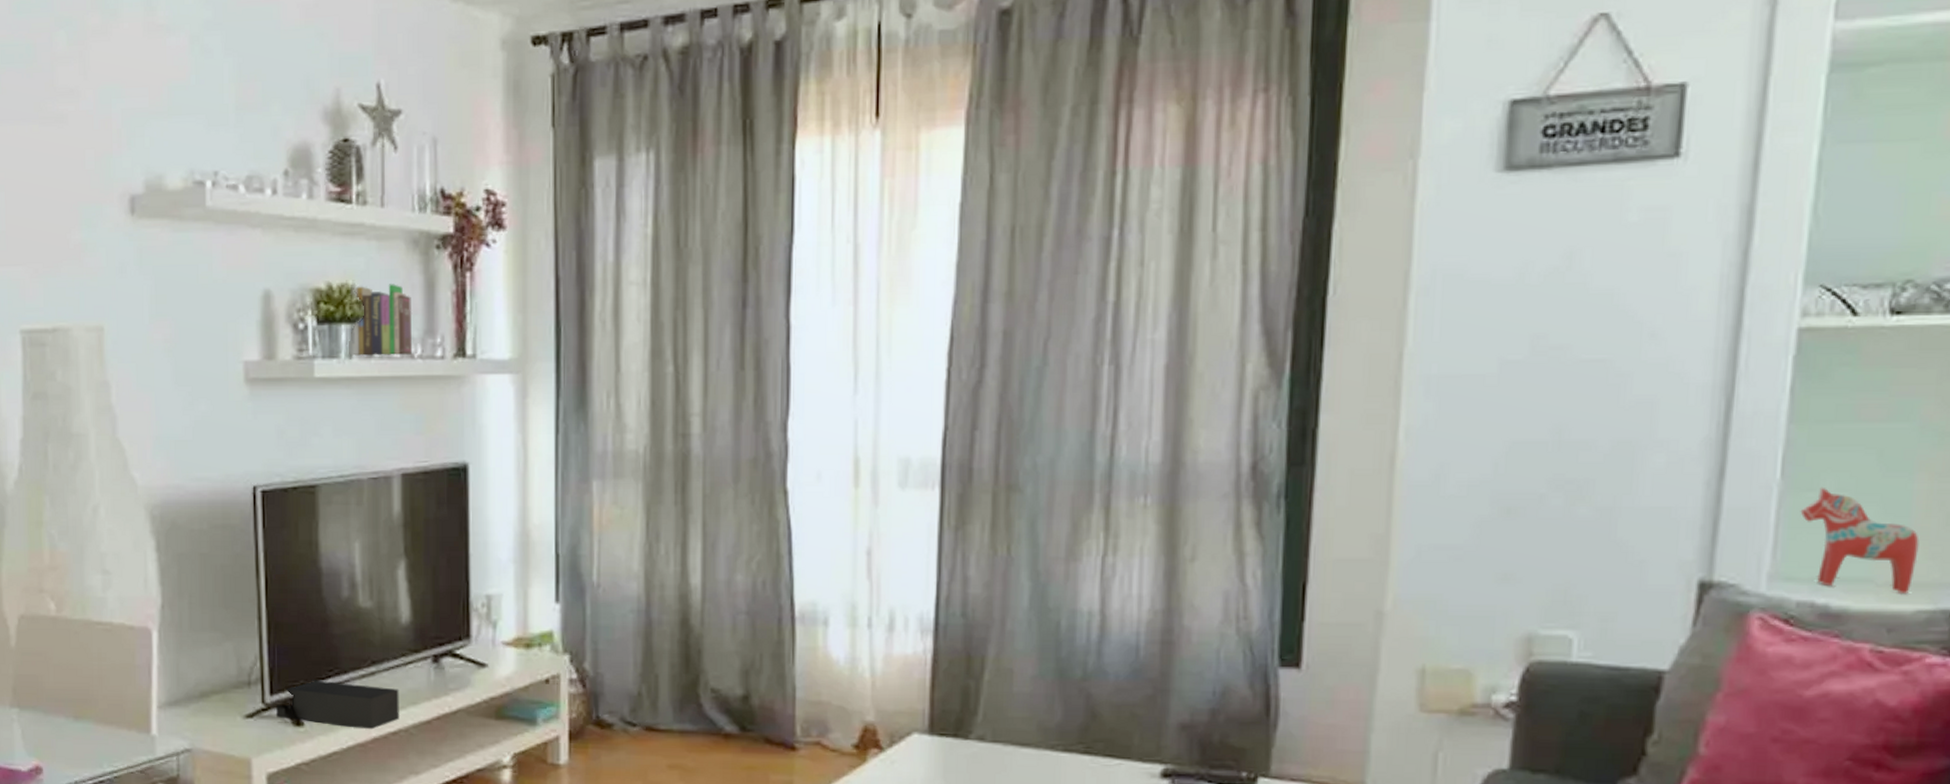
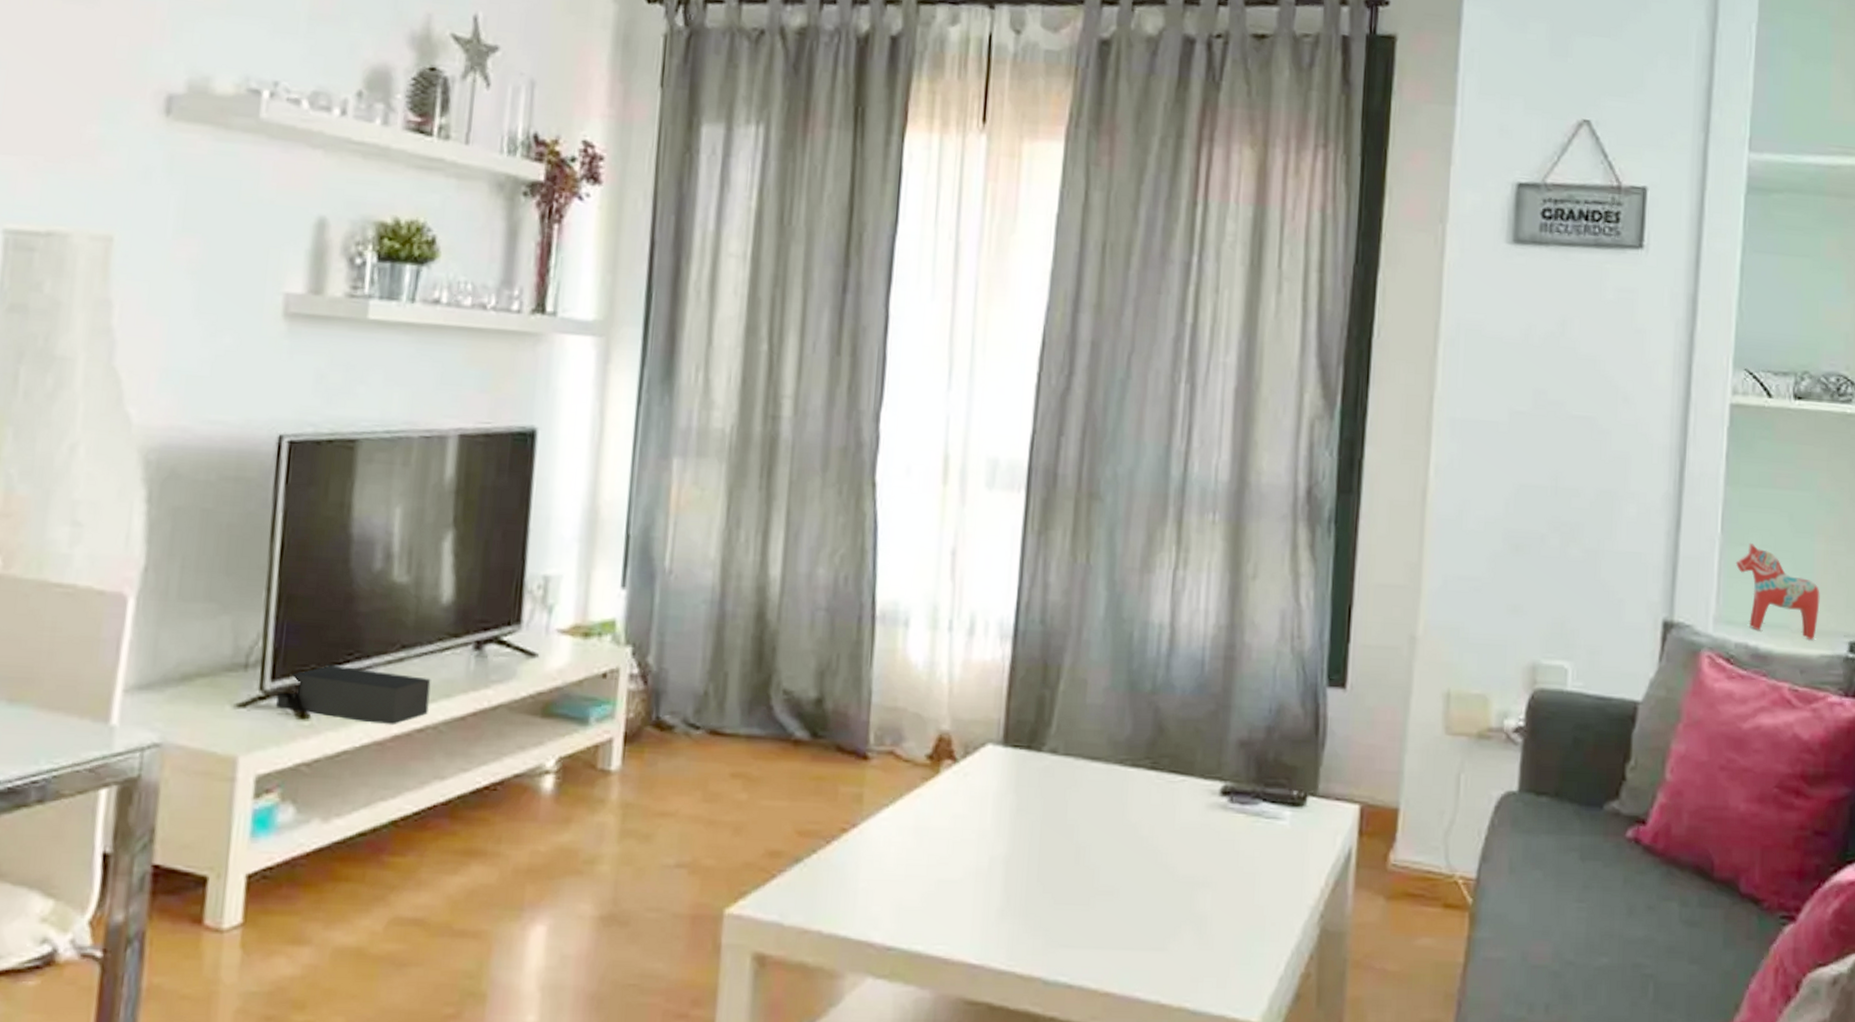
books: present [349,284,412,356] -> none [411,225,490,305]

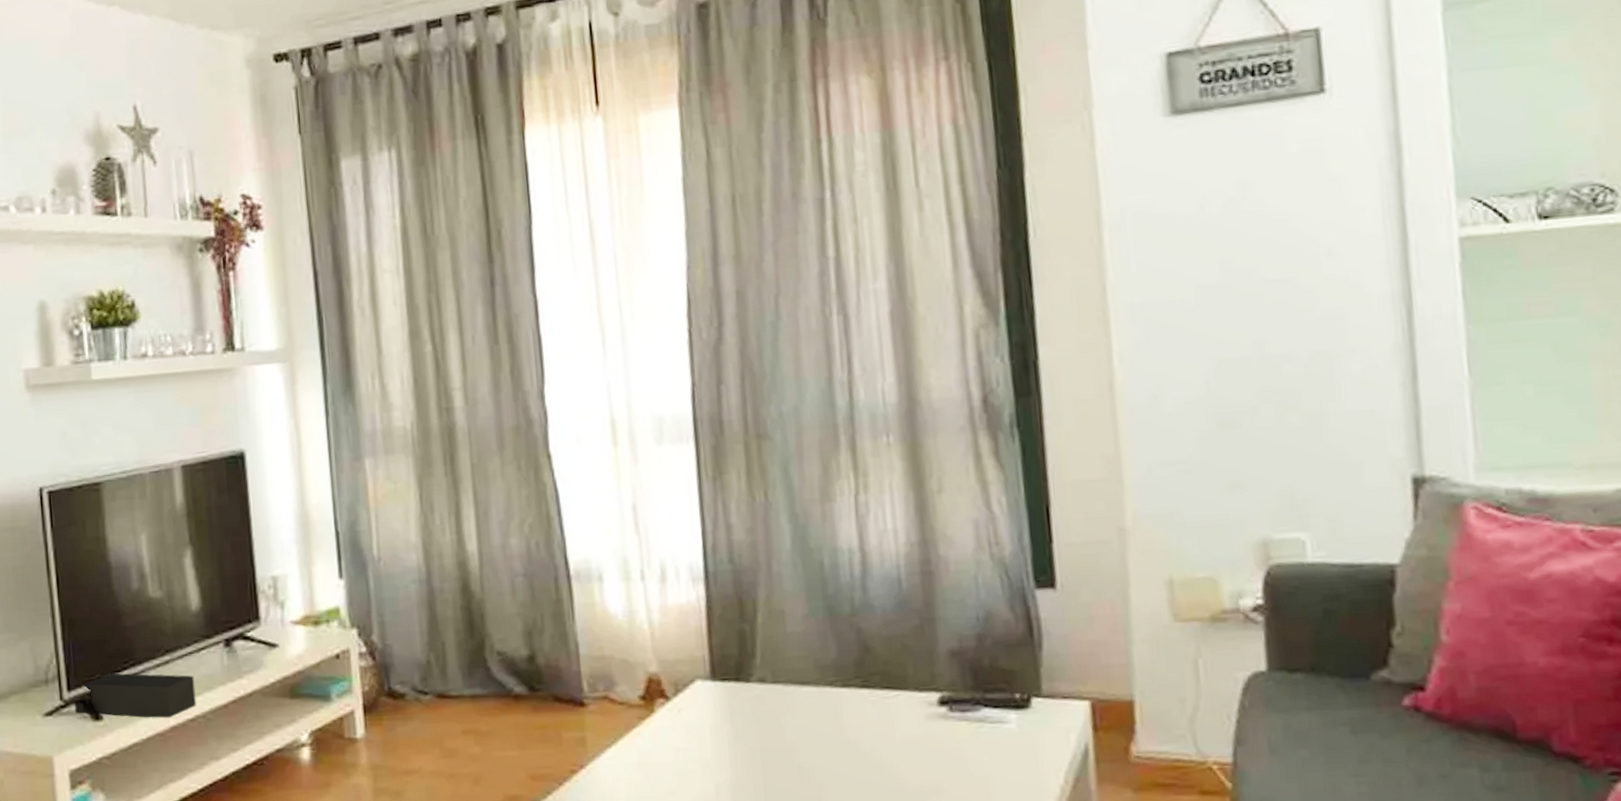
decorative figurine: present [1735,542,1820,640] -> none [1492,380,1608,474]

